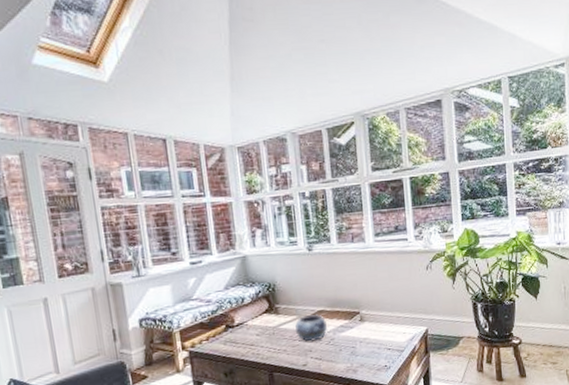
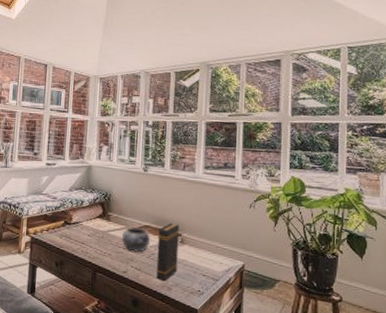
book: none [334,302,361,365] -> present [156,222,180,282]

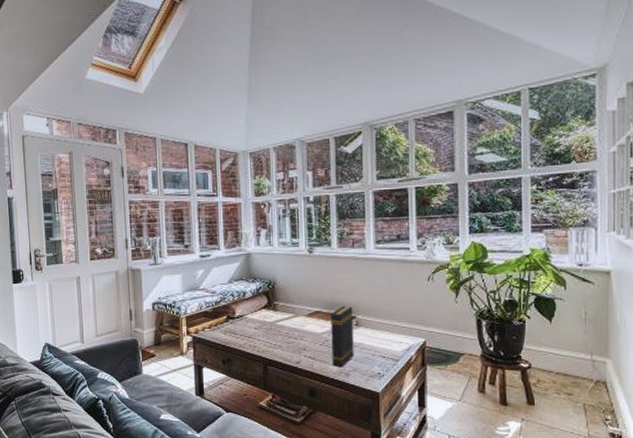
decorative bowl: present [122,227,151,252] -> none [292,315,323,340]

